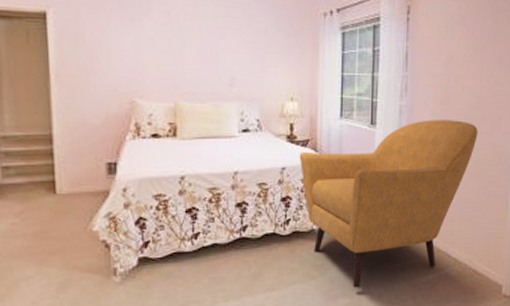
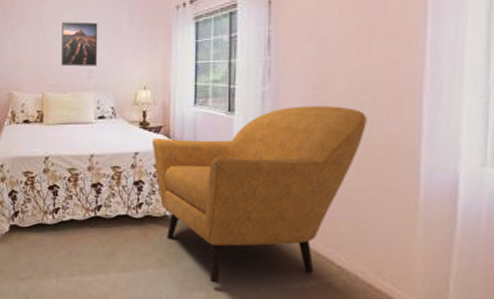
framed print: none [196,19,241,73] -> present [60,22,98,67]

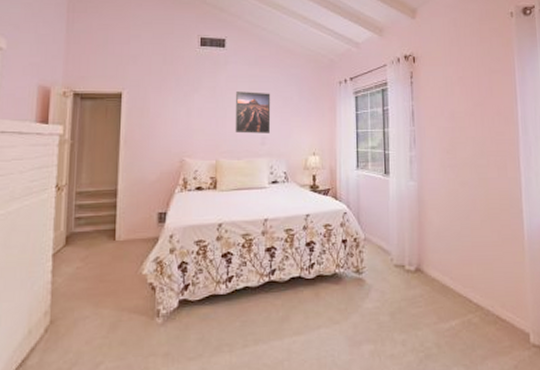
armchair: present [151,106,367,284] -> none [321,167,486,334]

